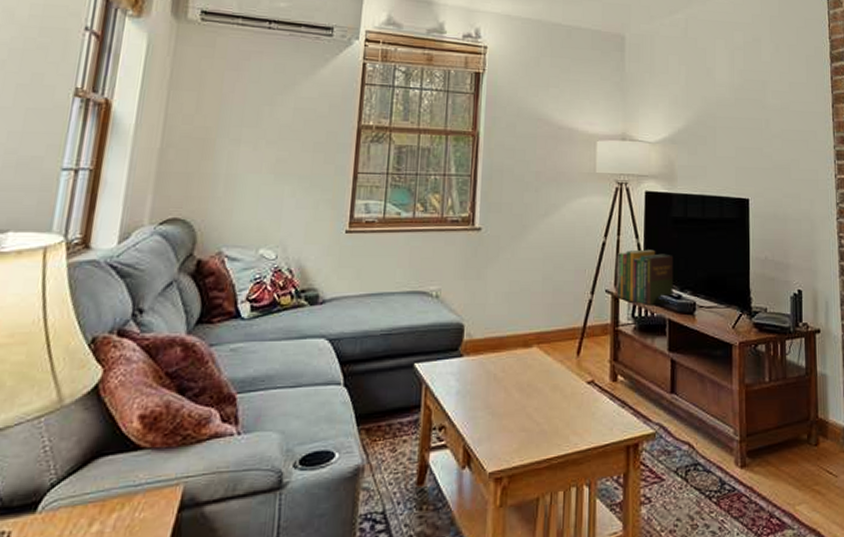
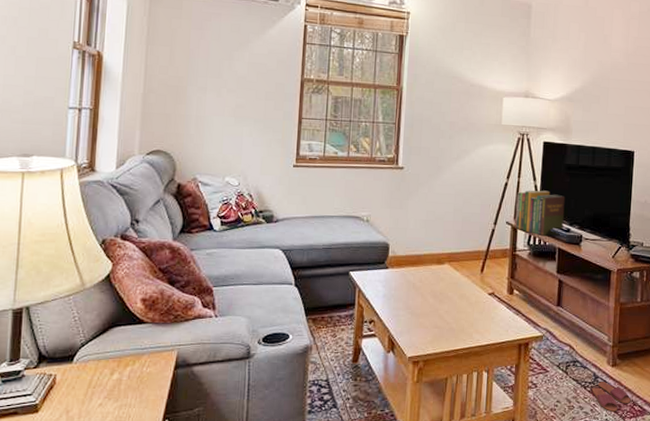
slippers: none [718,489,767,529] -> present [591,382,631,412]

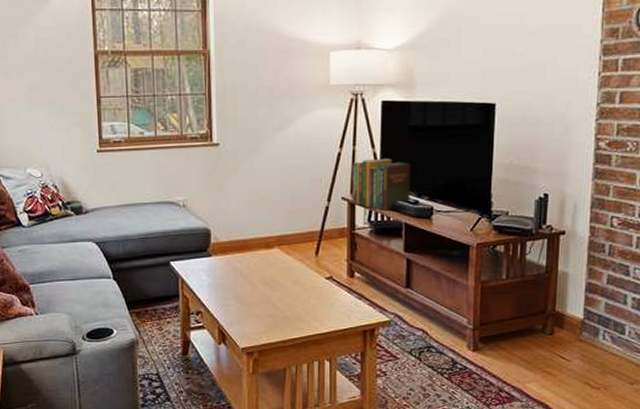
slippers: present [591,382,631,412] -> none [449,368,496,399]

